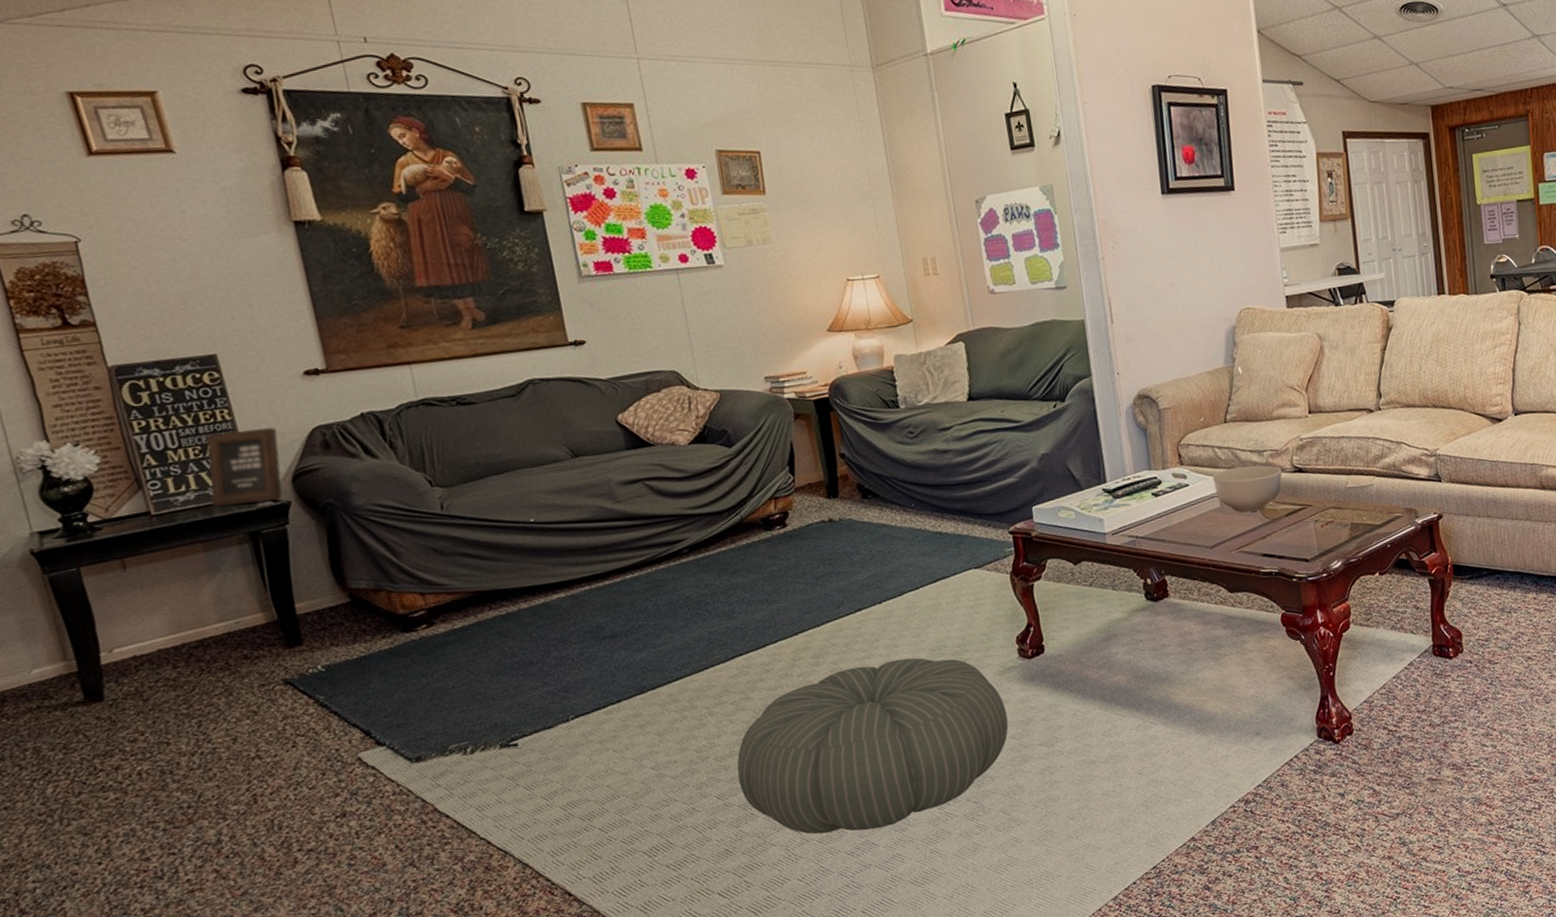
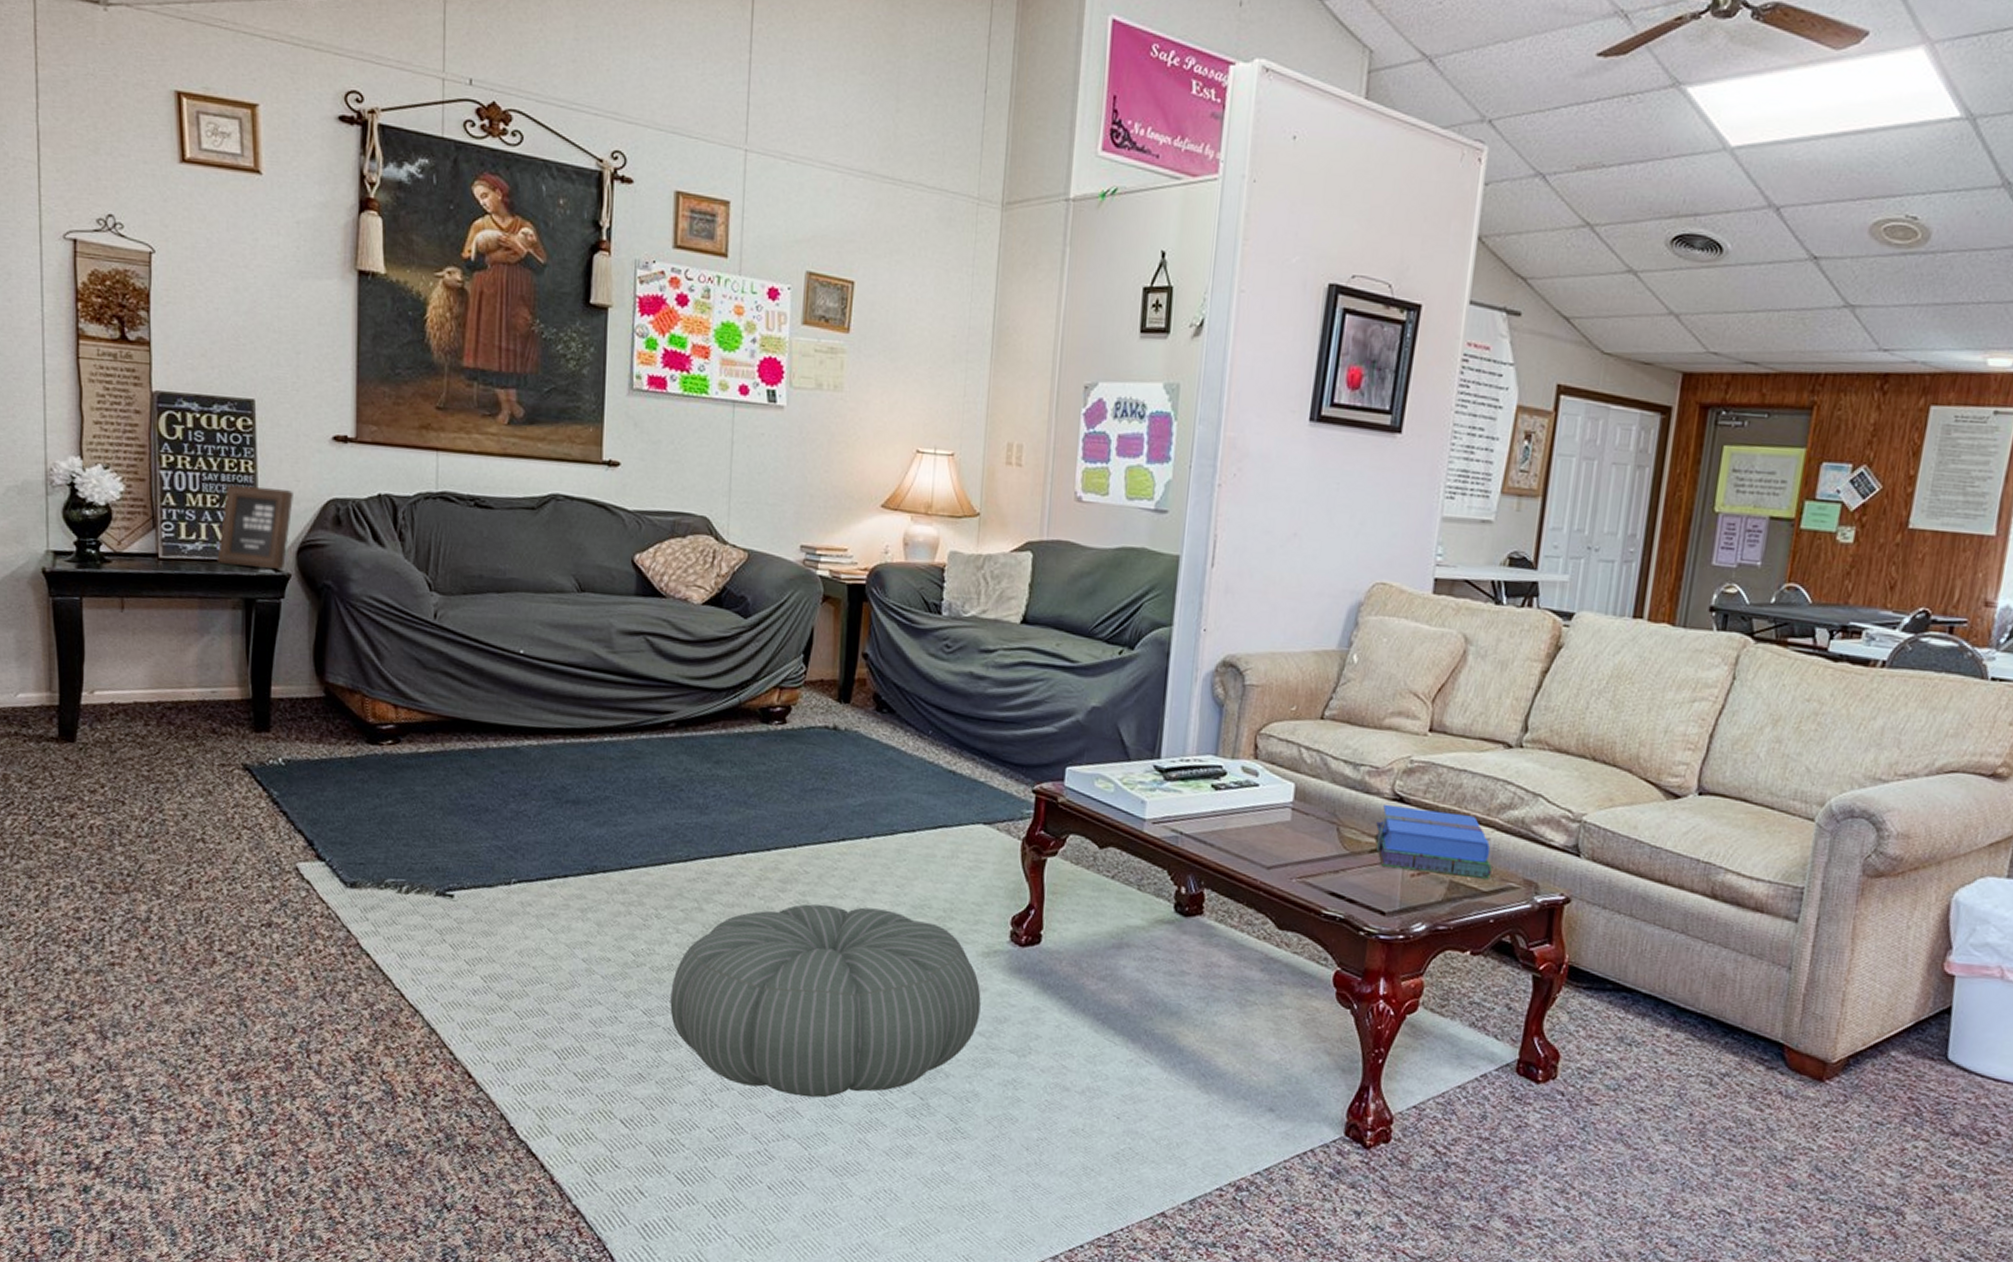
bowl: present [1212,465,1282,513] -> none [1289,776,1378,838]
books: none [1286,470,1380,524] -> present [1373,804,1492,880]

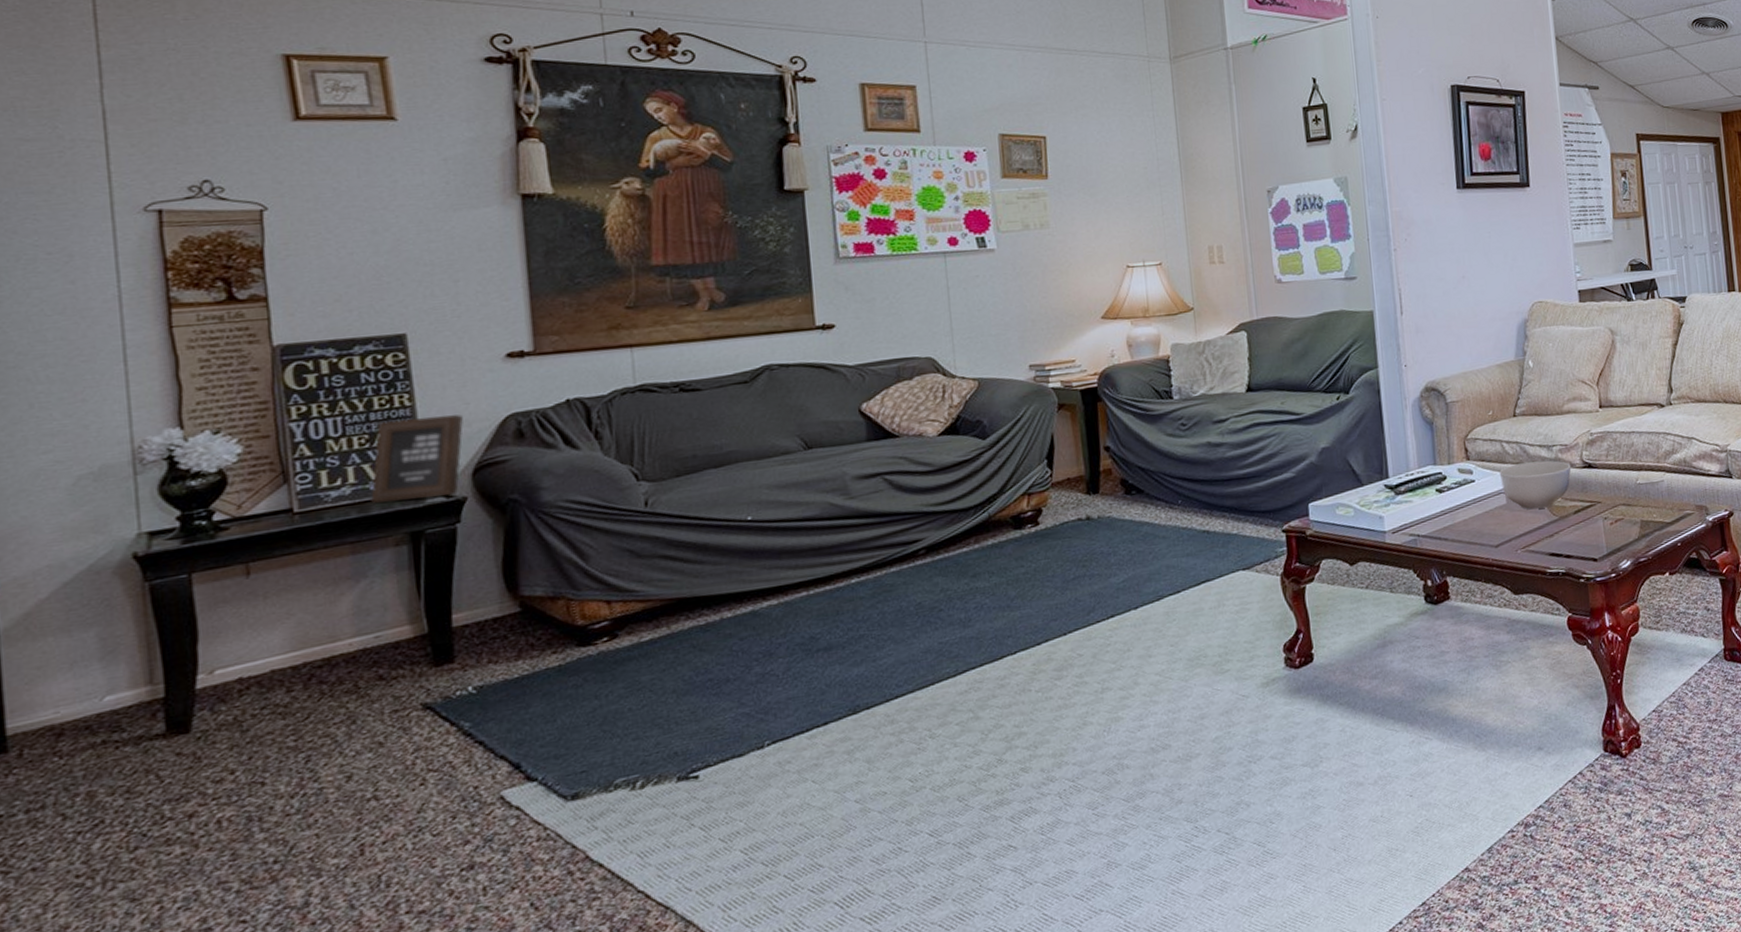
pouf: present [670,904,981,1098] -> none [956,669,1269,876]
bowl: none [1289,776,1378,838] -> present [1499,460,1571,510]
books: present [1373,804,1492,880] -> none [1574,466,1671,522]

